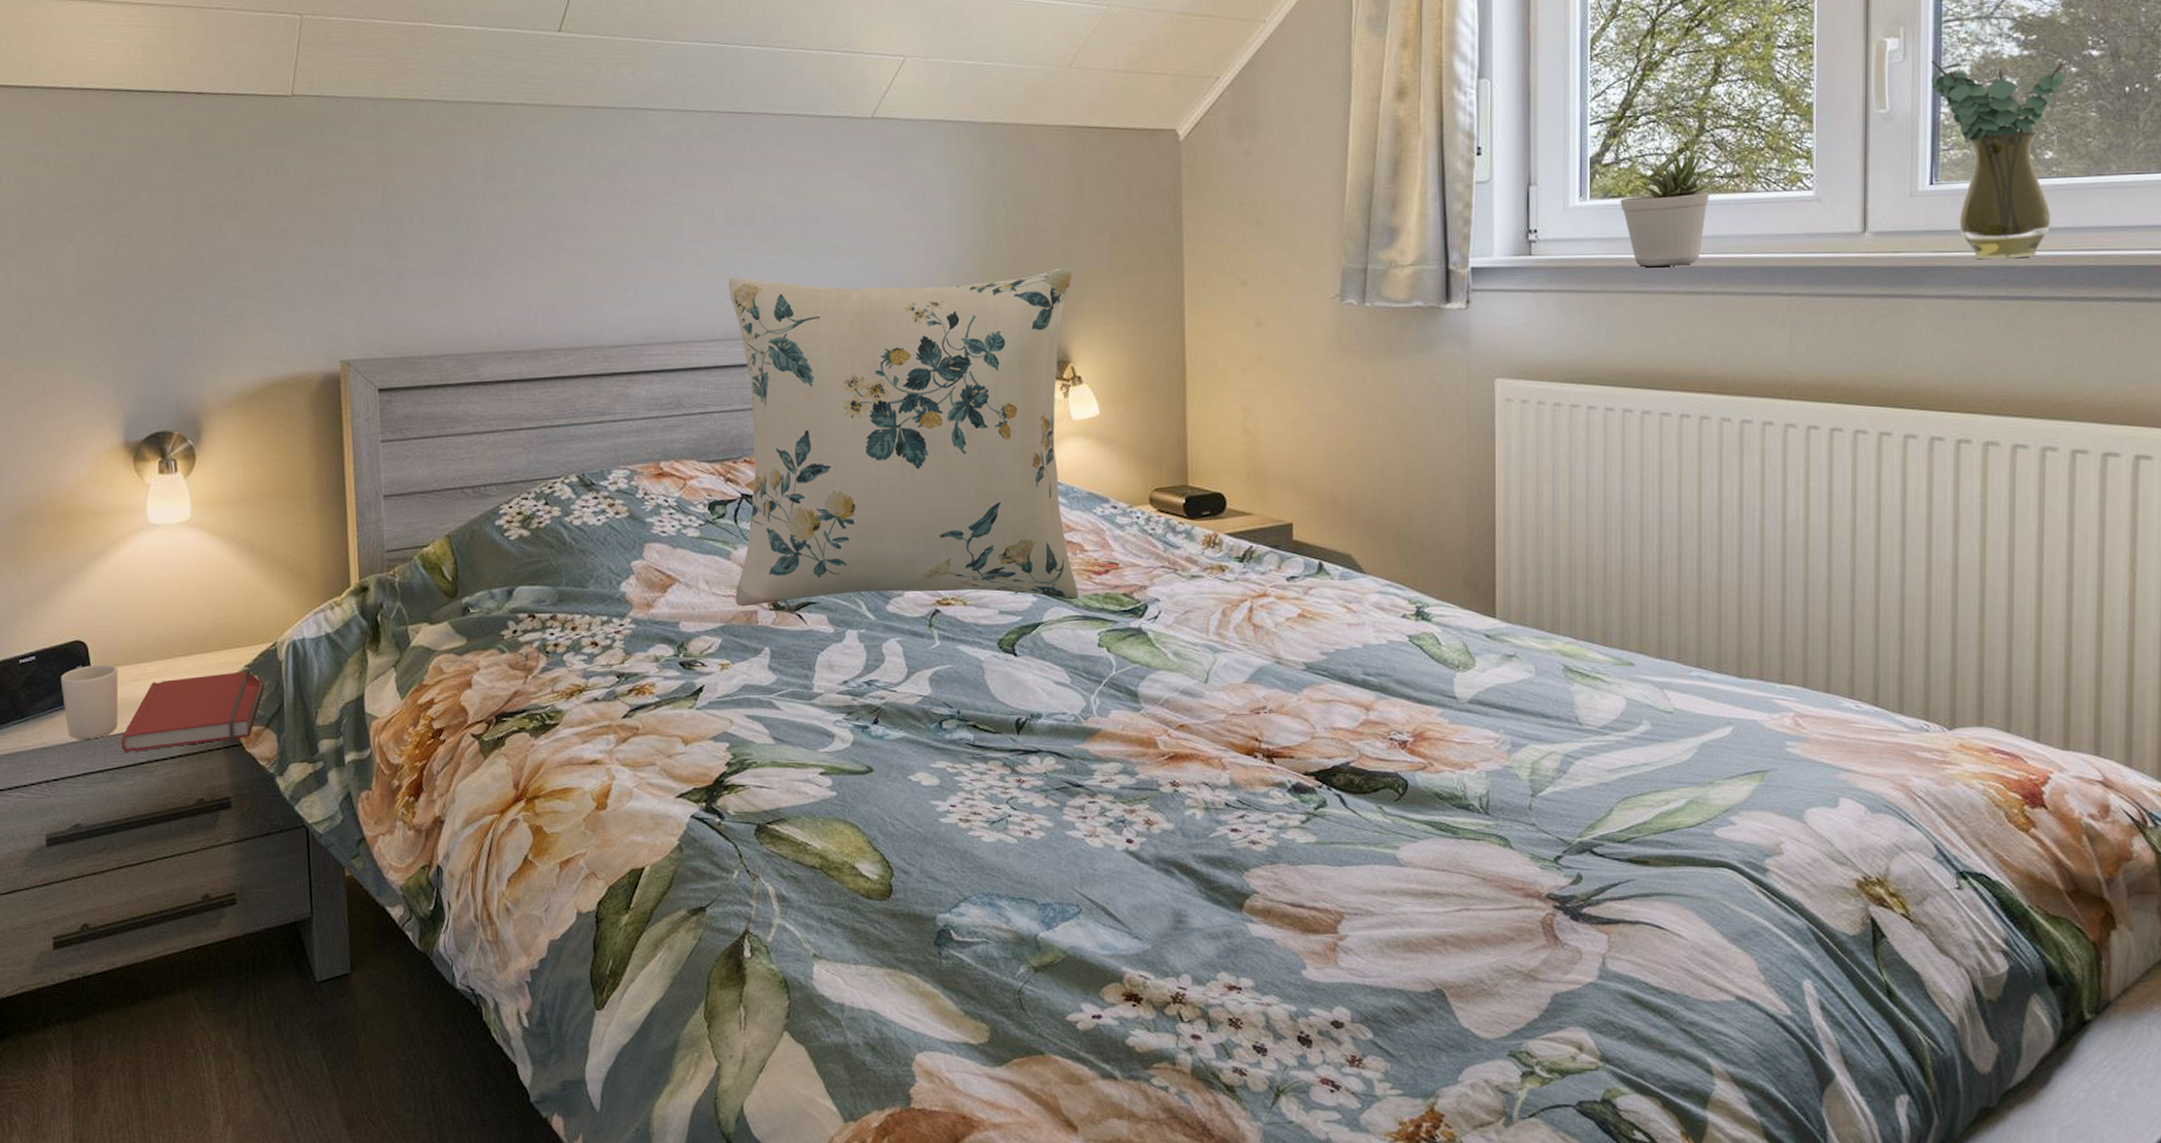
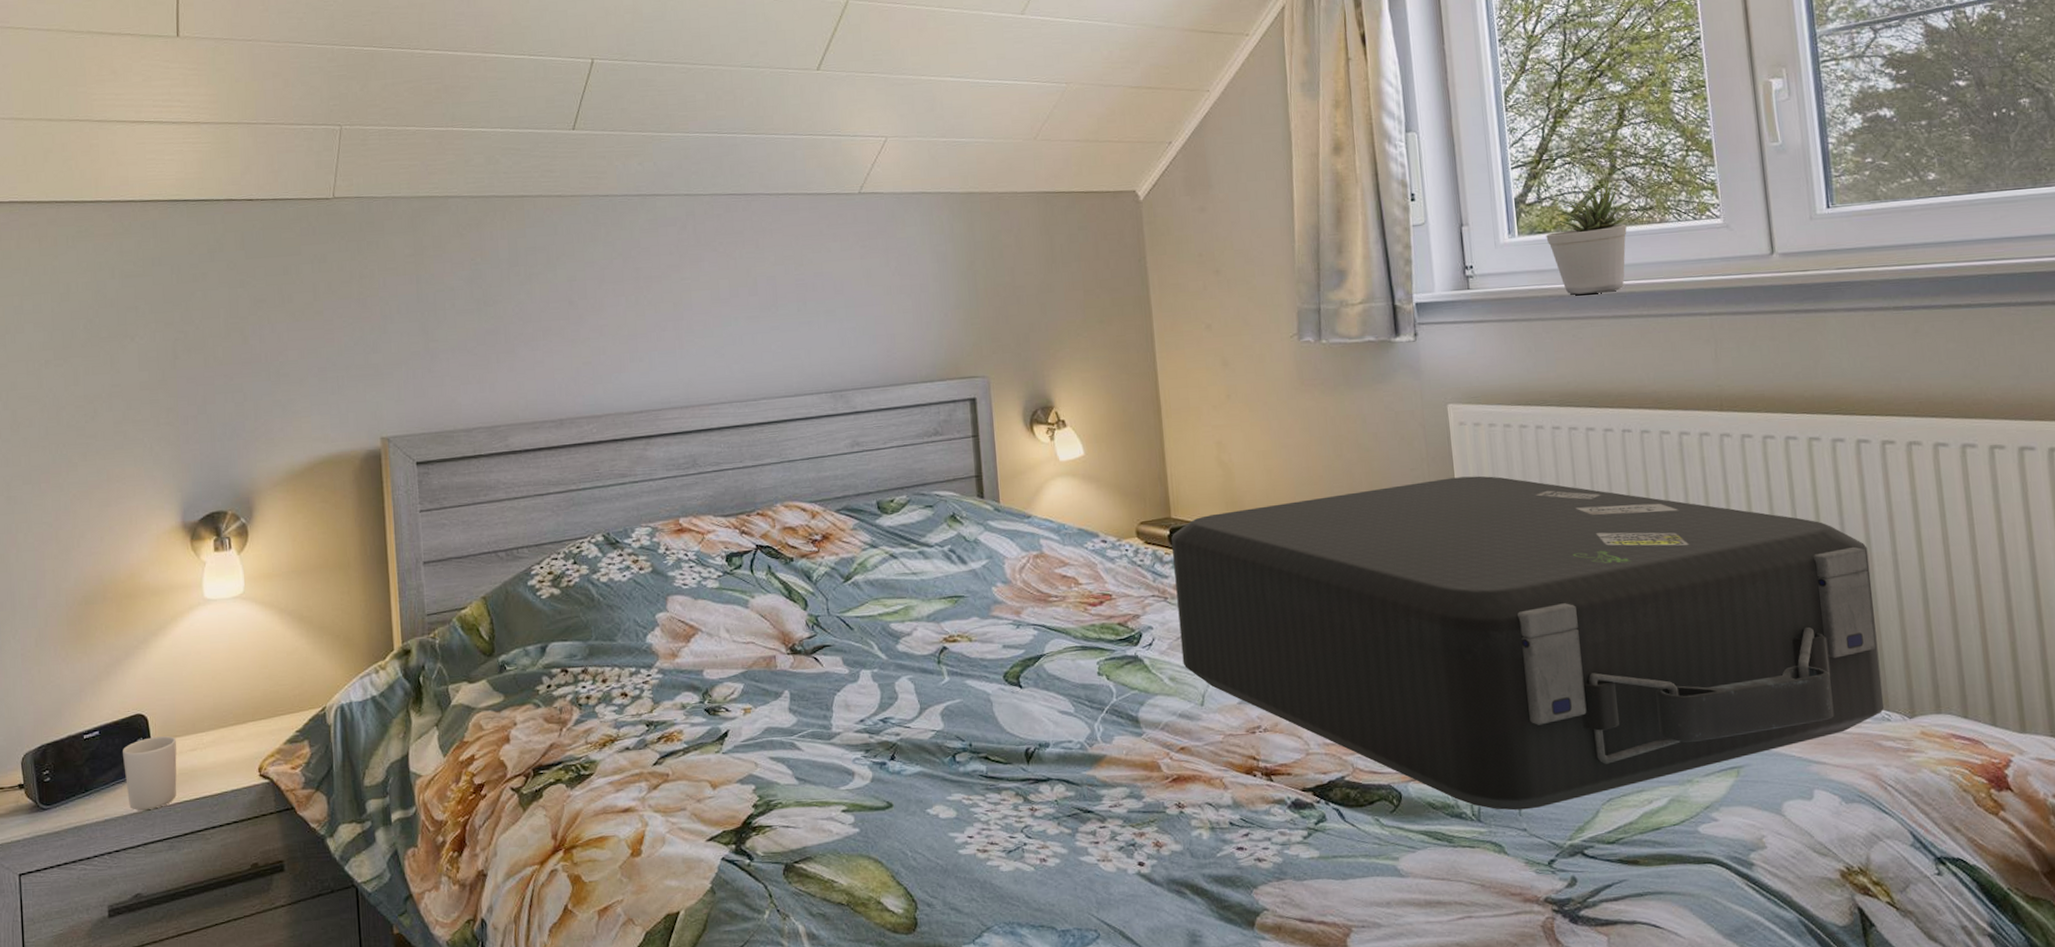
book: present [121,670,266,753] -> none [179,735,316,822]
pillow: present [728,266,1078,607] -> none [735,320,1076,653]
suitcase: none [1187,456,1927,805] -> present [1171,476,1885,811]
vase: present [1931,60,2064,259] -> none [1814,93,1942,274]

